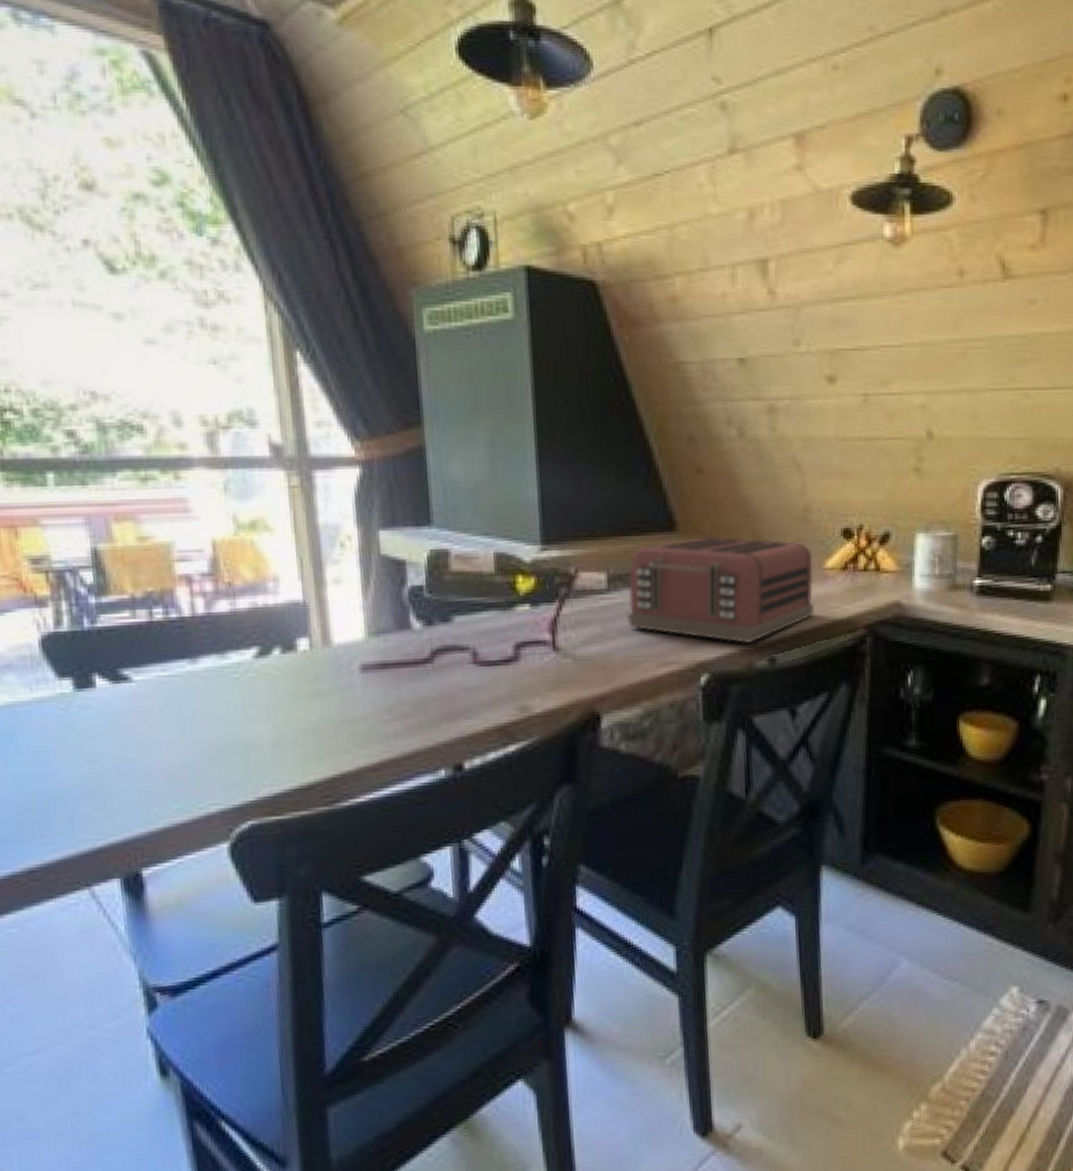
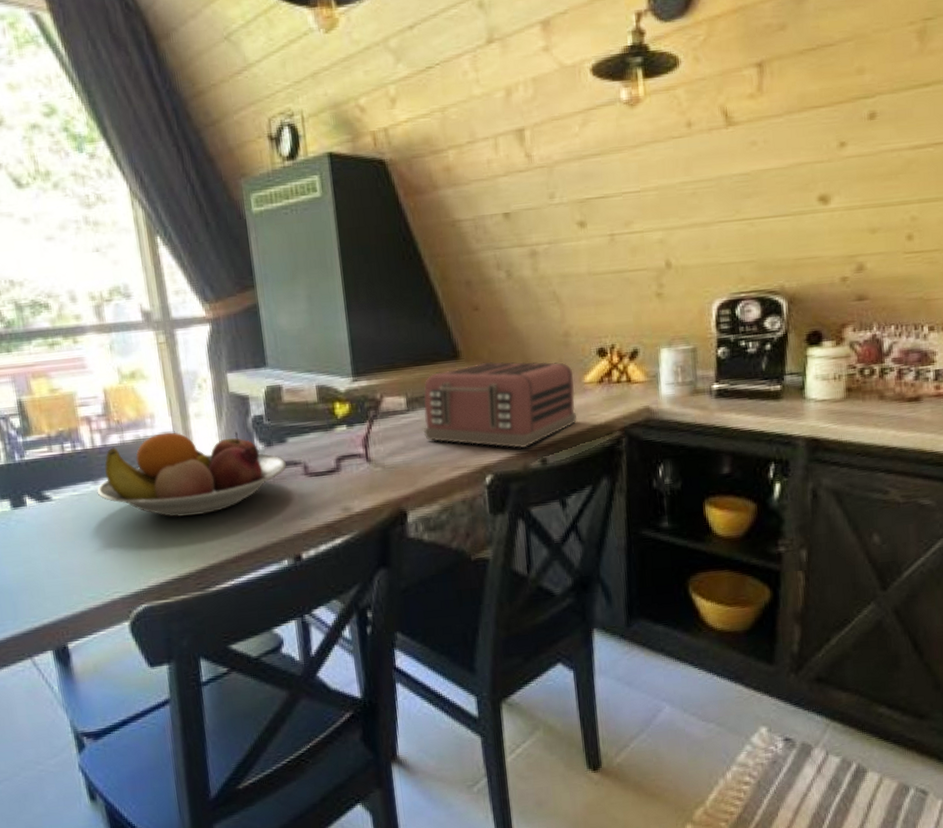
fruit bowl: none [194,601,450,711] -> present [97,431,286,518]

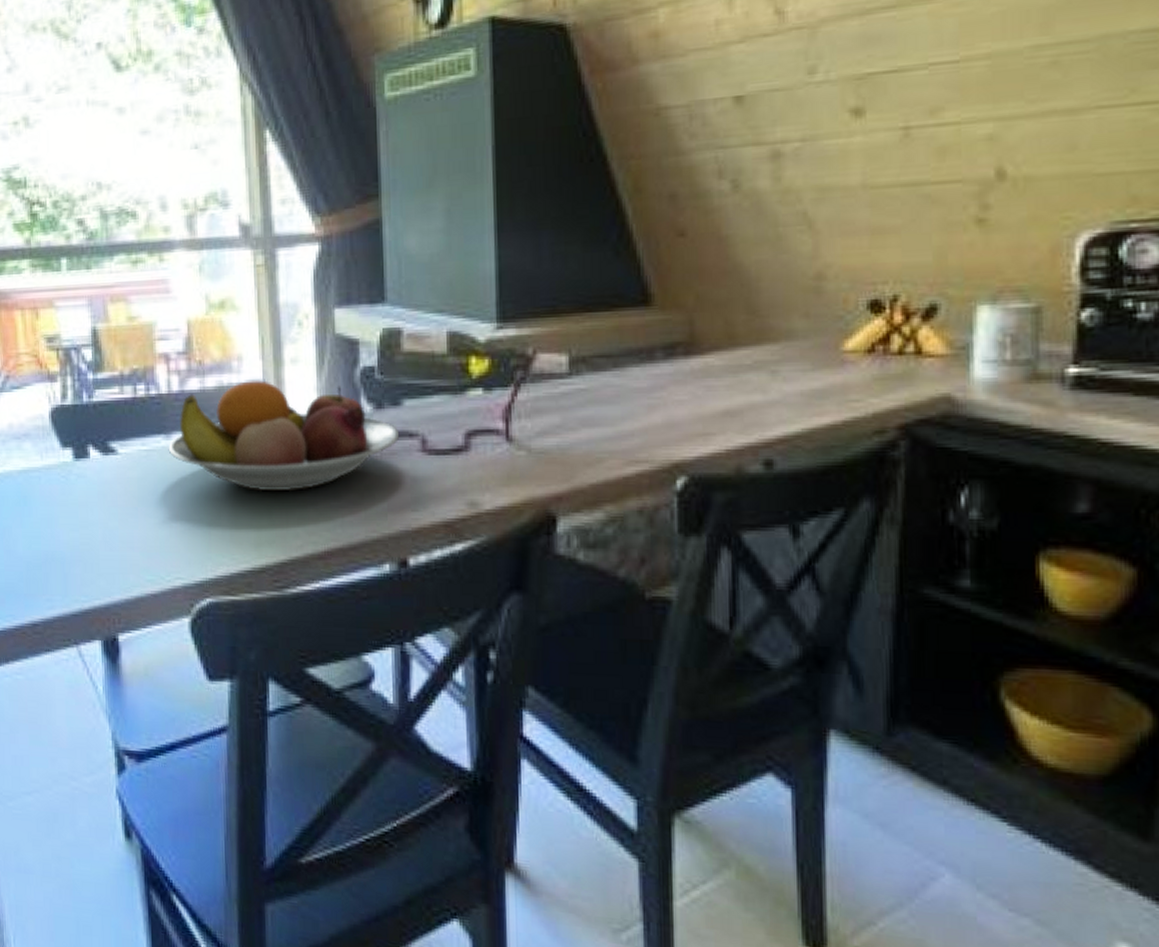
toaster: present [423,361,578,449] -> none [589,311,828,443]

